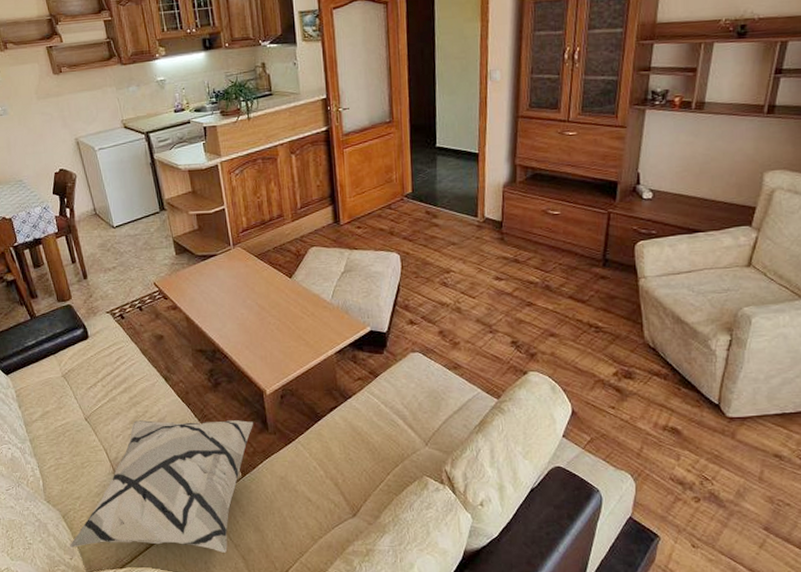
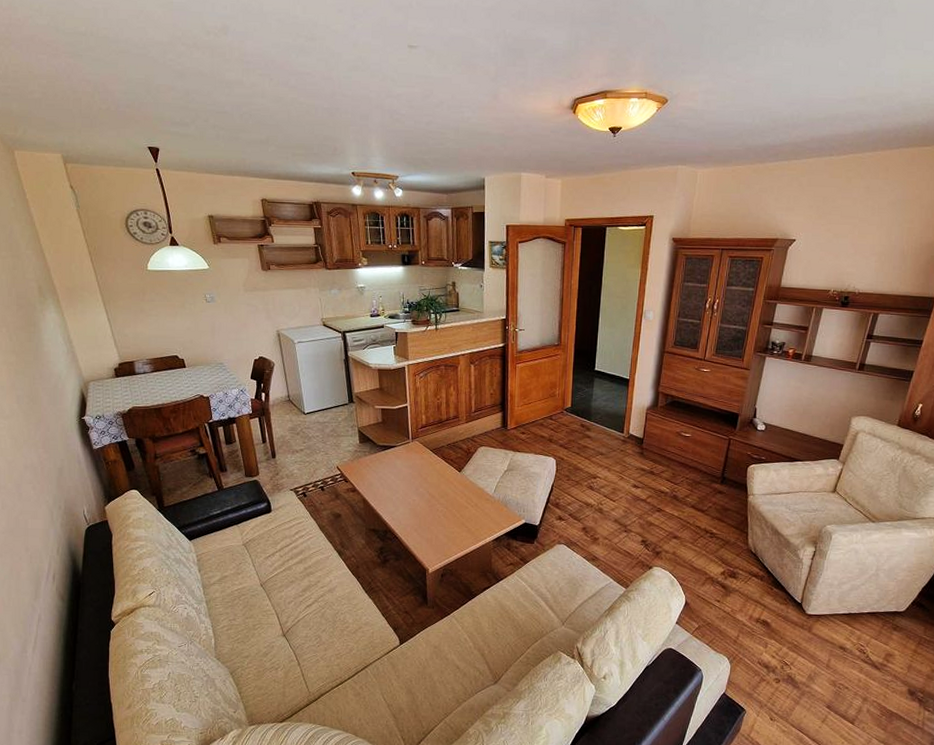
decorative pillow: present [69,420,254,553] -> none [234,589,415,711]

